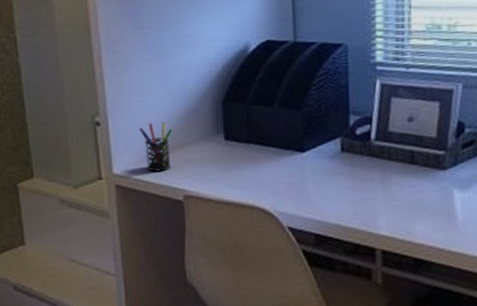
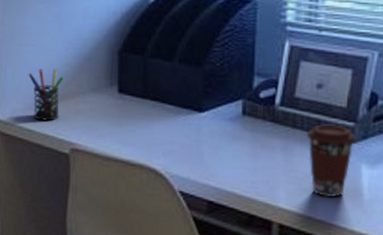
coffee cup: none [401,154,447,222] -> present [306,124,356,197]

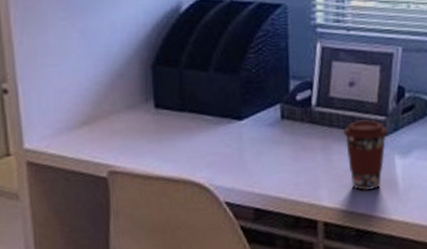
pen holder: present [28,69,65,121] -> none [55,89,96,145]

